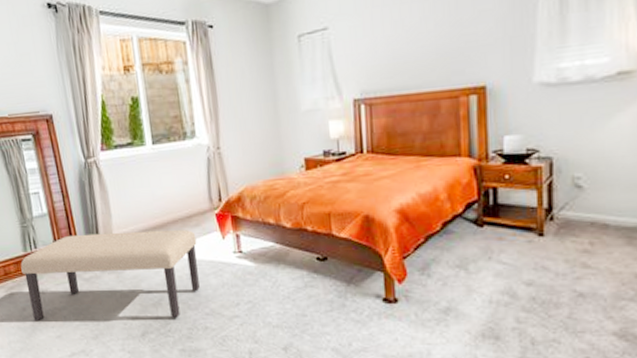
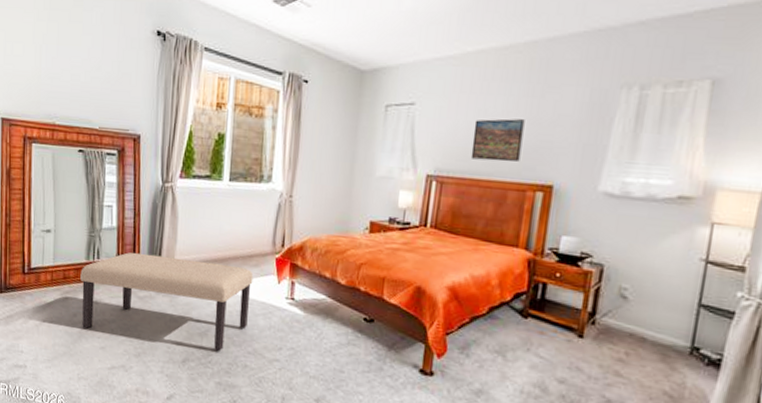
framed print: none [393,23,447,74] -> present [470,118,525,162]

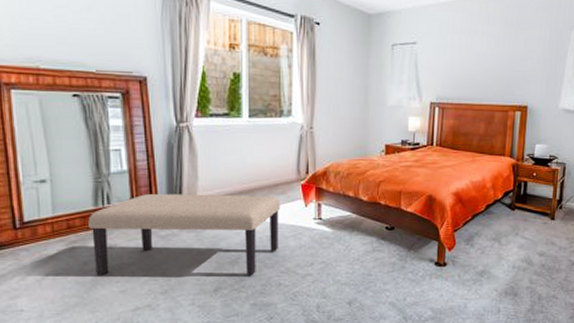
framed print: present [470,118,525,162] -> none [465,54,504,89]

